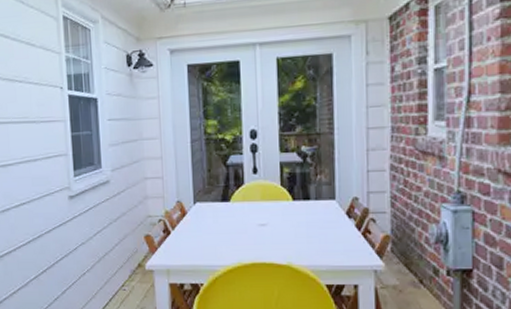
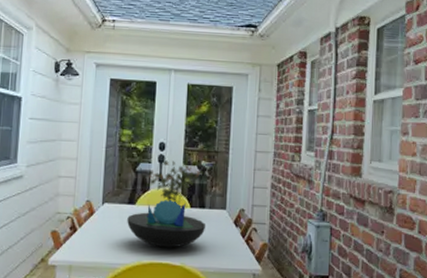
decorative bowl: none [222,194,312,247] -> present [127,200,205,248]
potted plant: none [242,149,305,202] -> present [149,160,204,208]

